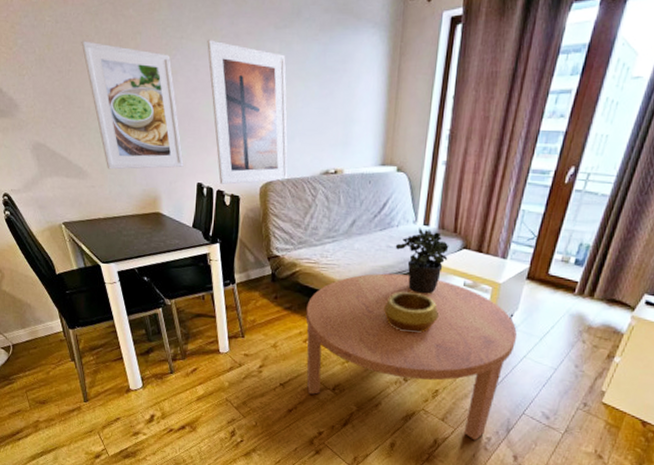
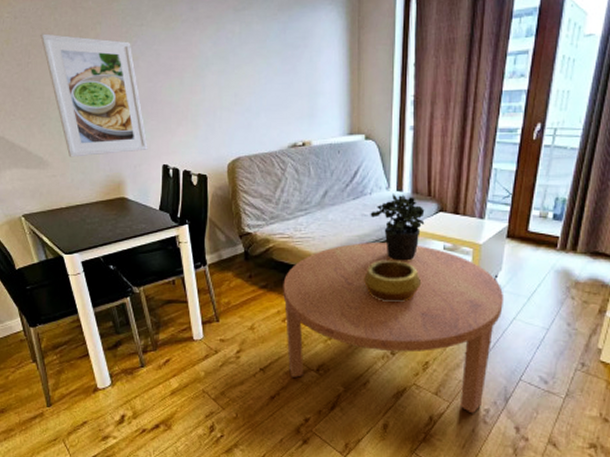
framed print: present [207,39,288,185] -> none [167,25,255,164]

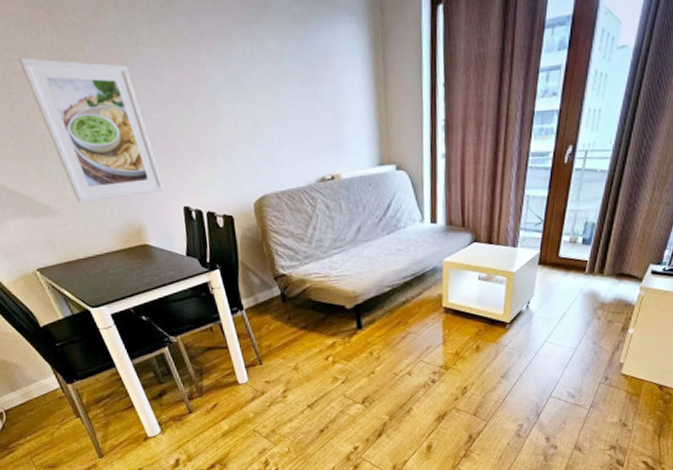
coffee table: present [283,243,504,414] -> none [323,276,536,430]
decorative bowl: present [363,259,422,303] -> none [401,292,459,335]
potted plant: present [370,193,425,261] -> none [405,225,460,294]

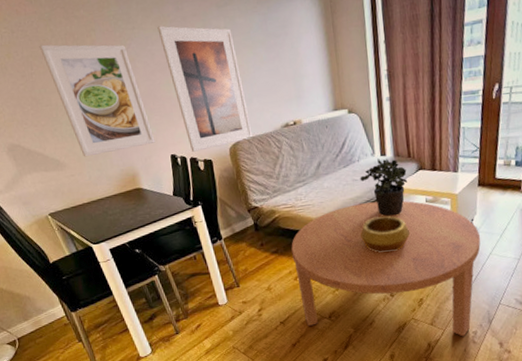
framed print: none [167,43,282,205] -> present [157,25,253,152]
coffee table: none [323,276,536,430] -> present [291,201,481,337]
decorative bowl: none [401,292,459,335] -> present [360,216,411,253]
potted plant: none [405,225,460,294] -> present [360,158,408,217]

